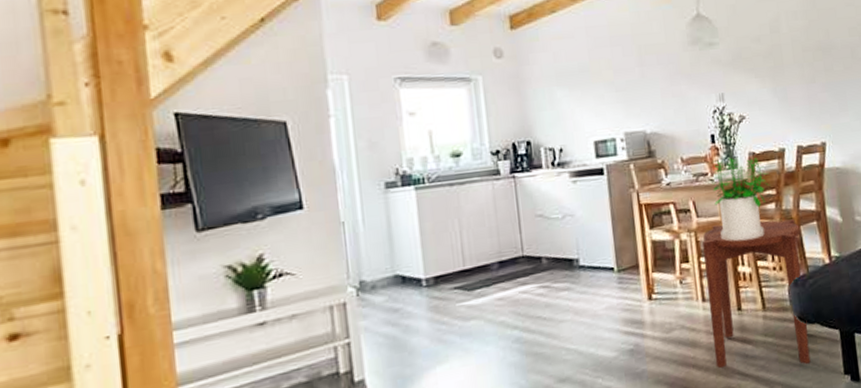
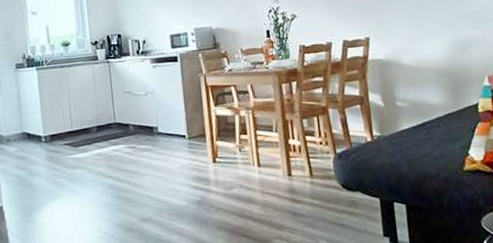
side table: present [702,219,811,368] -> none [258,102,353,225]
potted plant: present [712,157,770,242] -> none [267,49,318,119]

